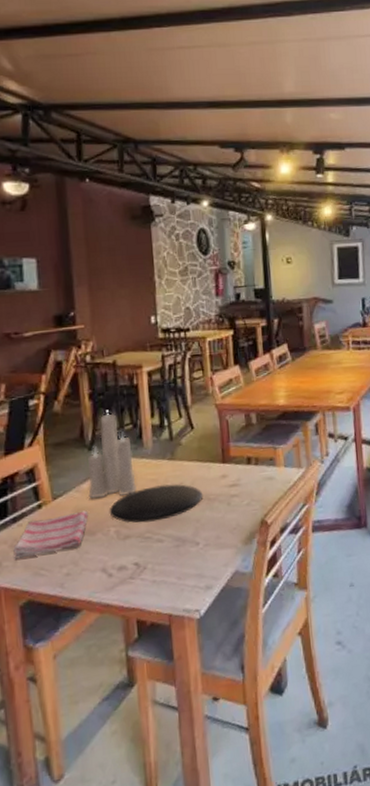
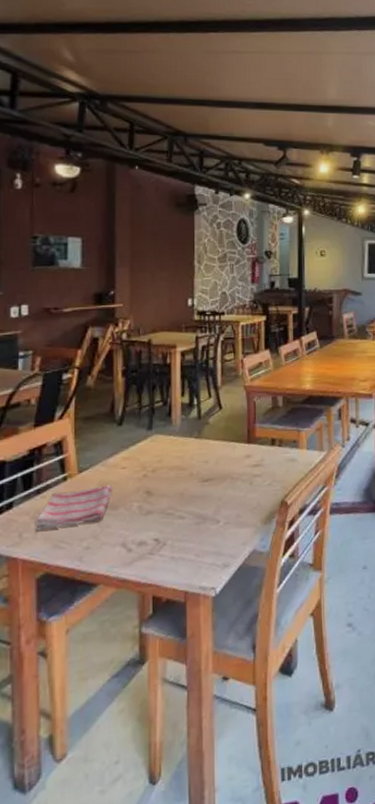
candle: present [87,410,137,499] -> none [114,387,162,474]
plate: present [109,484,204,523] -> none [133,462,227,499]

